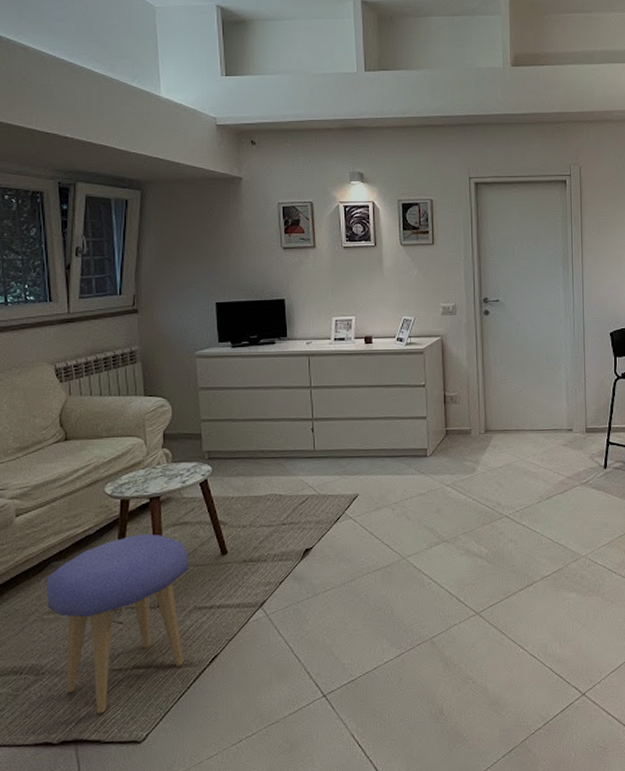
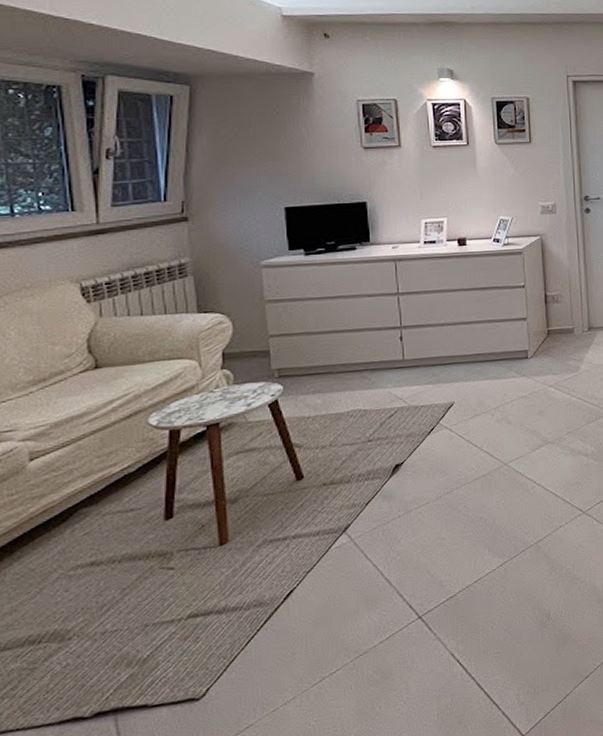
stool: present [47,534,189,714] -> none [73,465,257,675]

